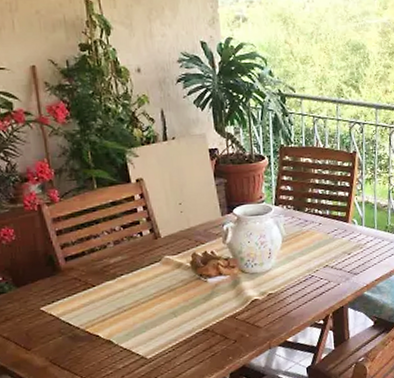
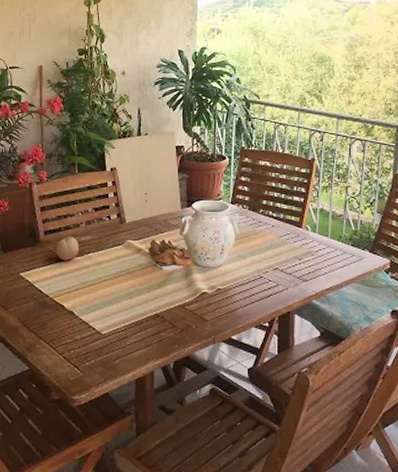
fruit: none [81,259,110,287] -> present [56,236,80,261]

